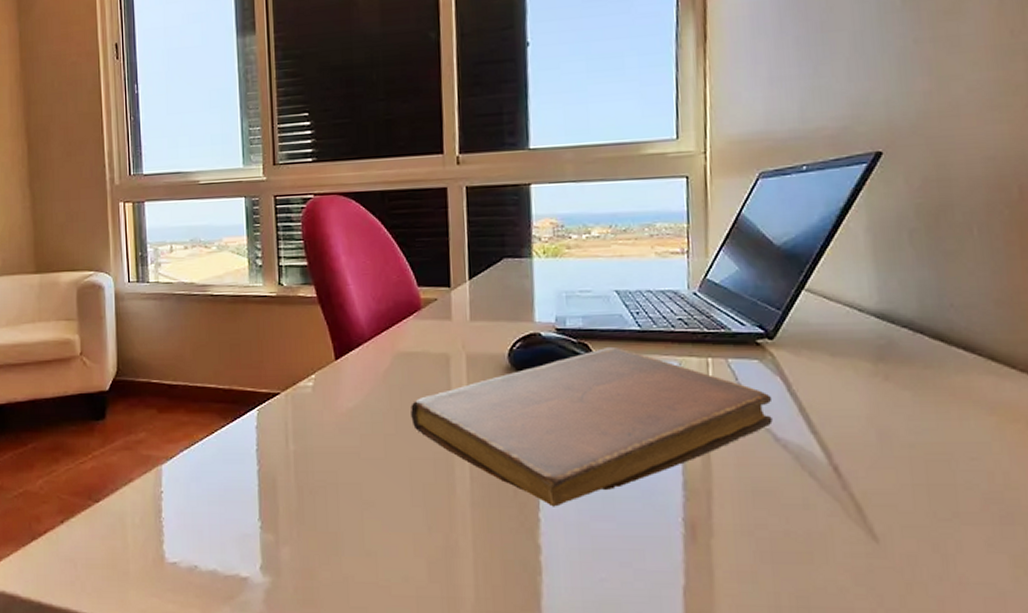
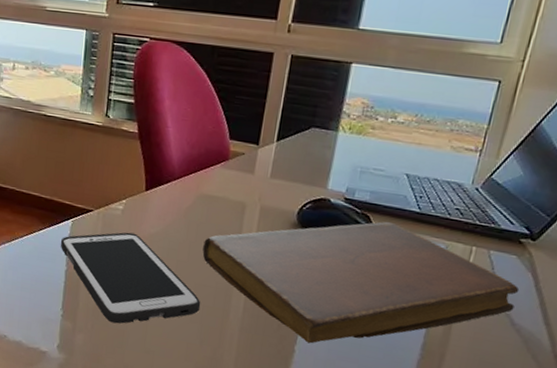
cell phone: none [247,411,421,525] -> present [60,232,201,324]

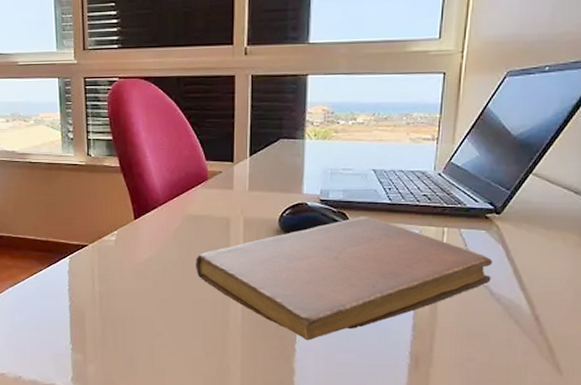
cell phone: present [60,232,201,324] -> none [61,261,202,349]

